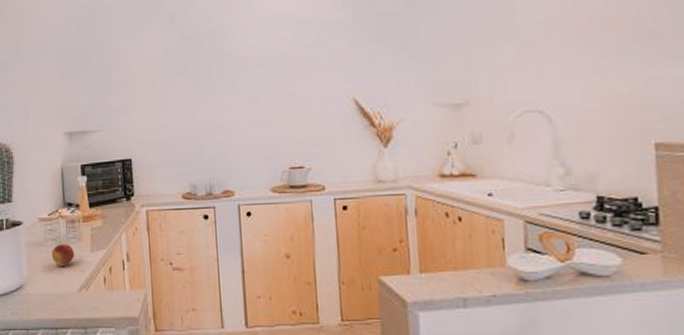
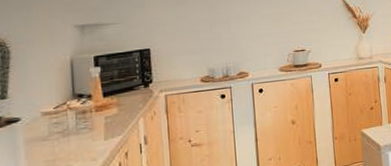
fruit: present [51,244,75,267] -> none [57,135,86,159]

